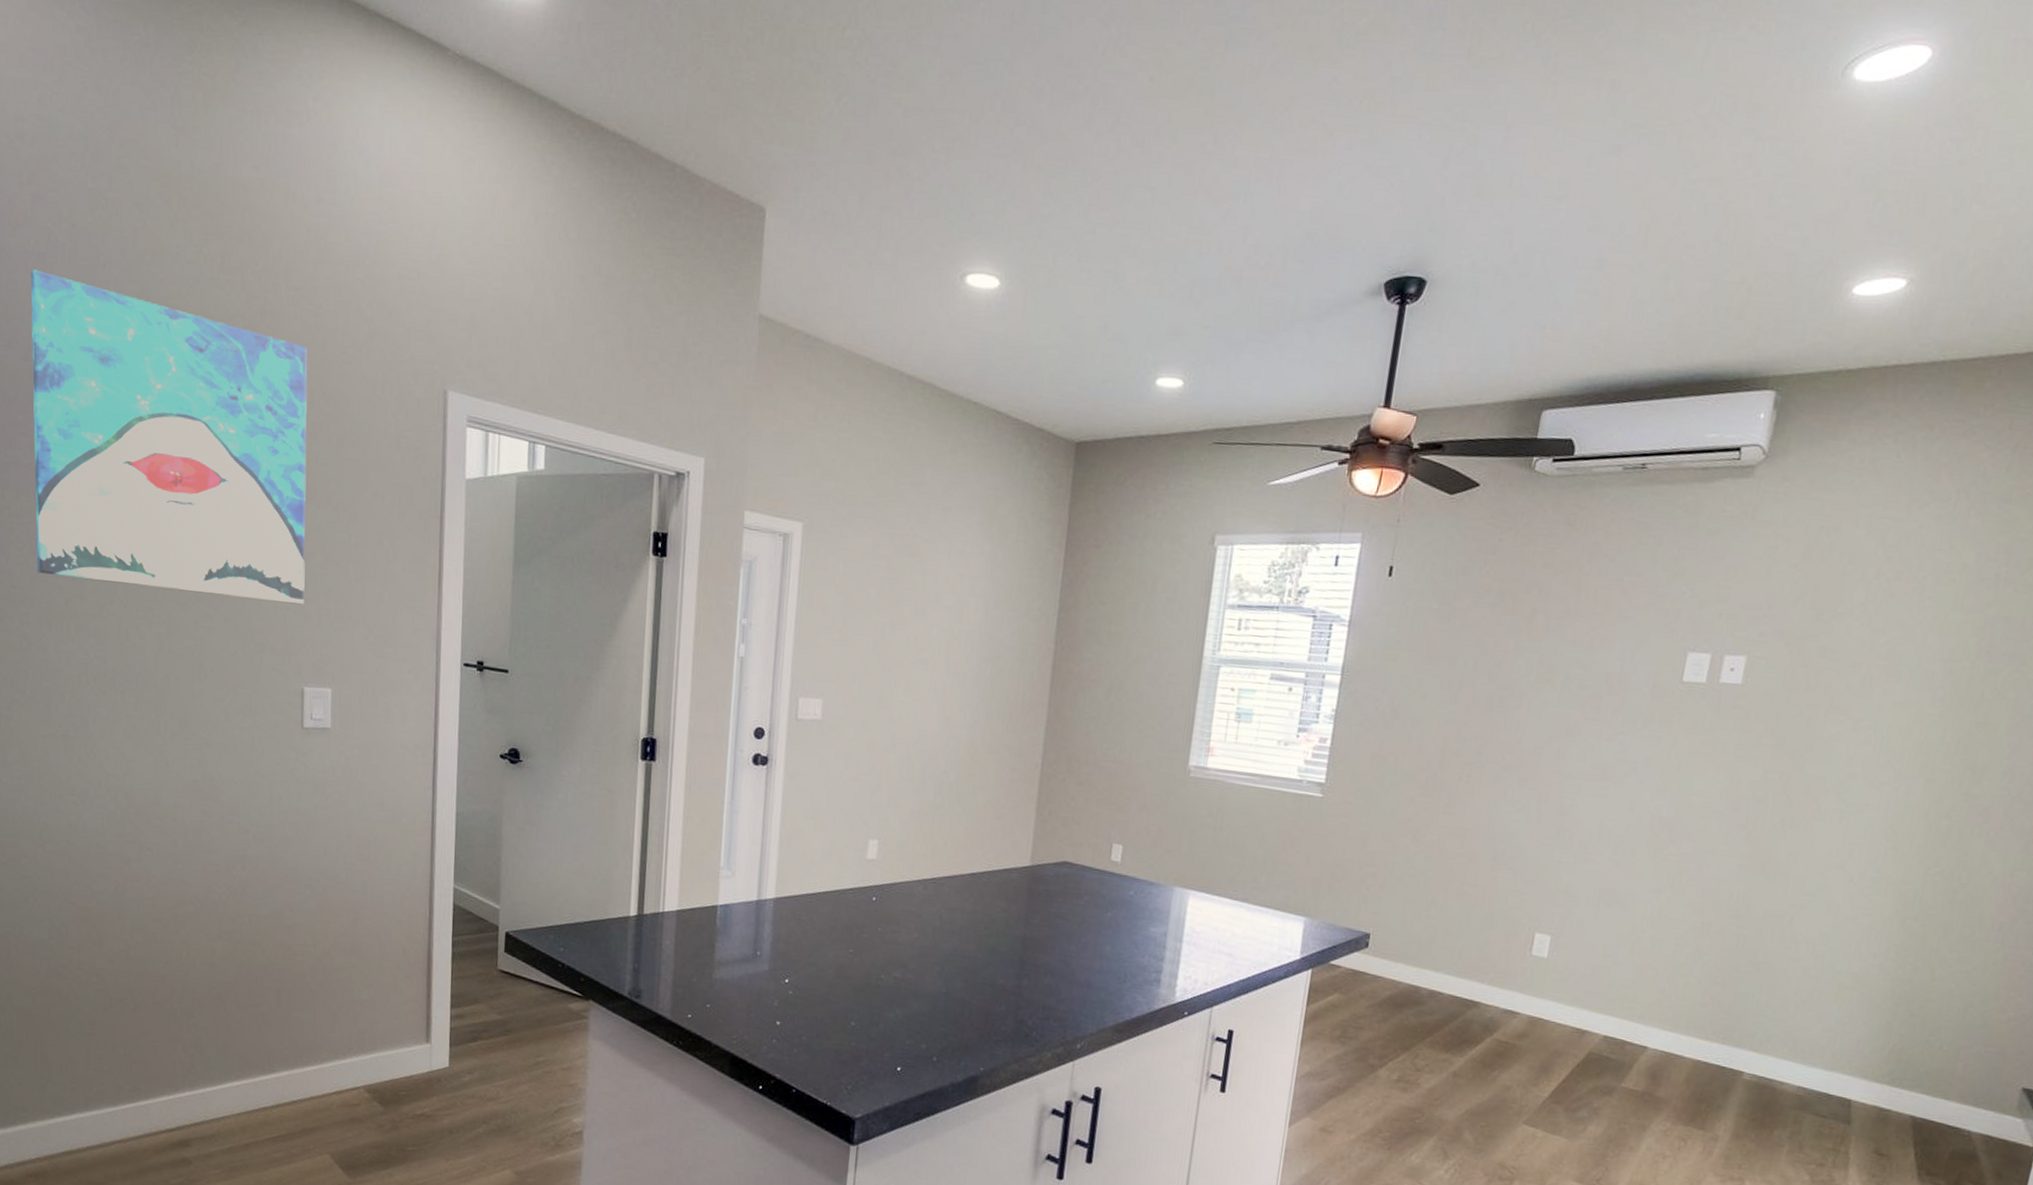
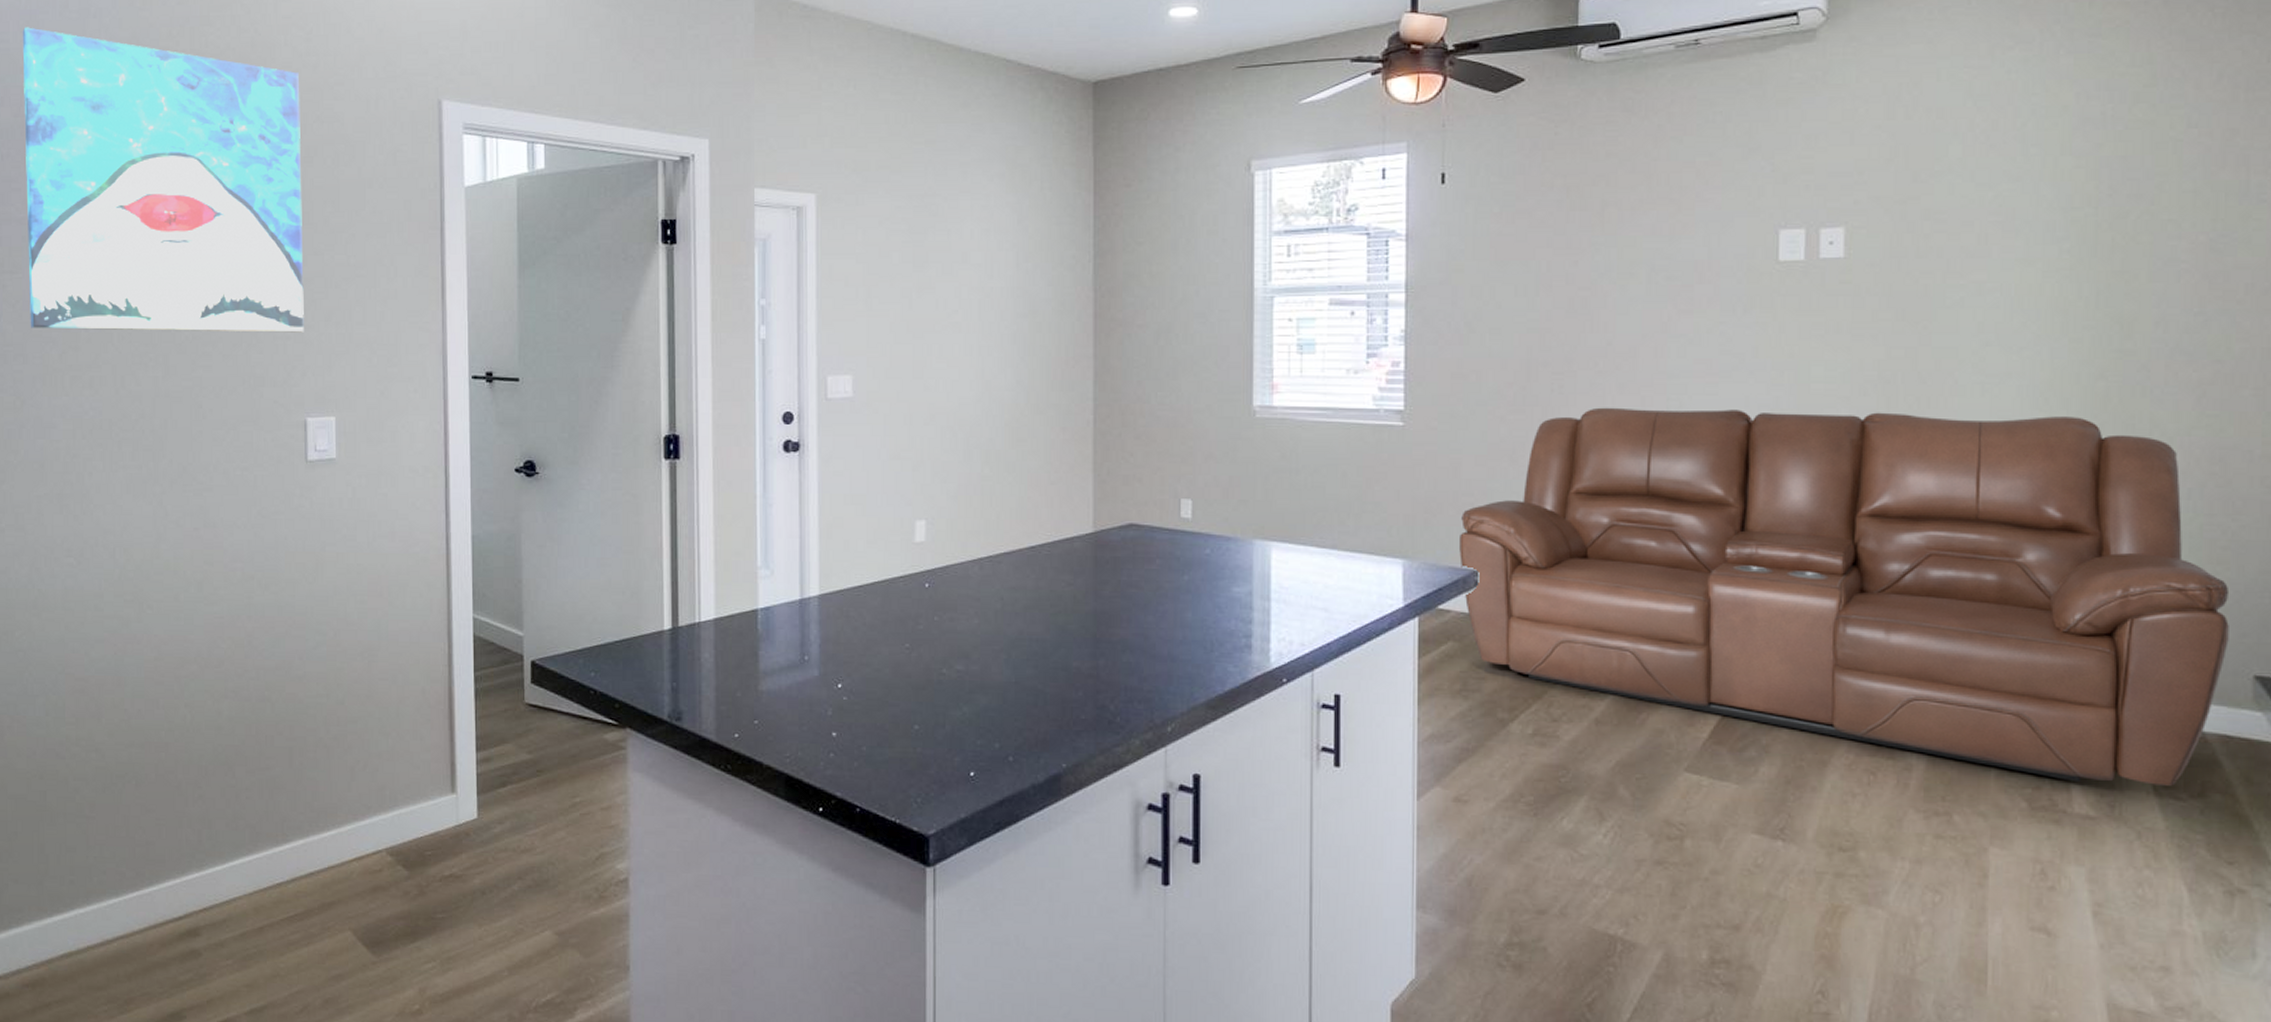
sofa: none [1355,798,2017,1173] -> present [1459,407,2230,786]

